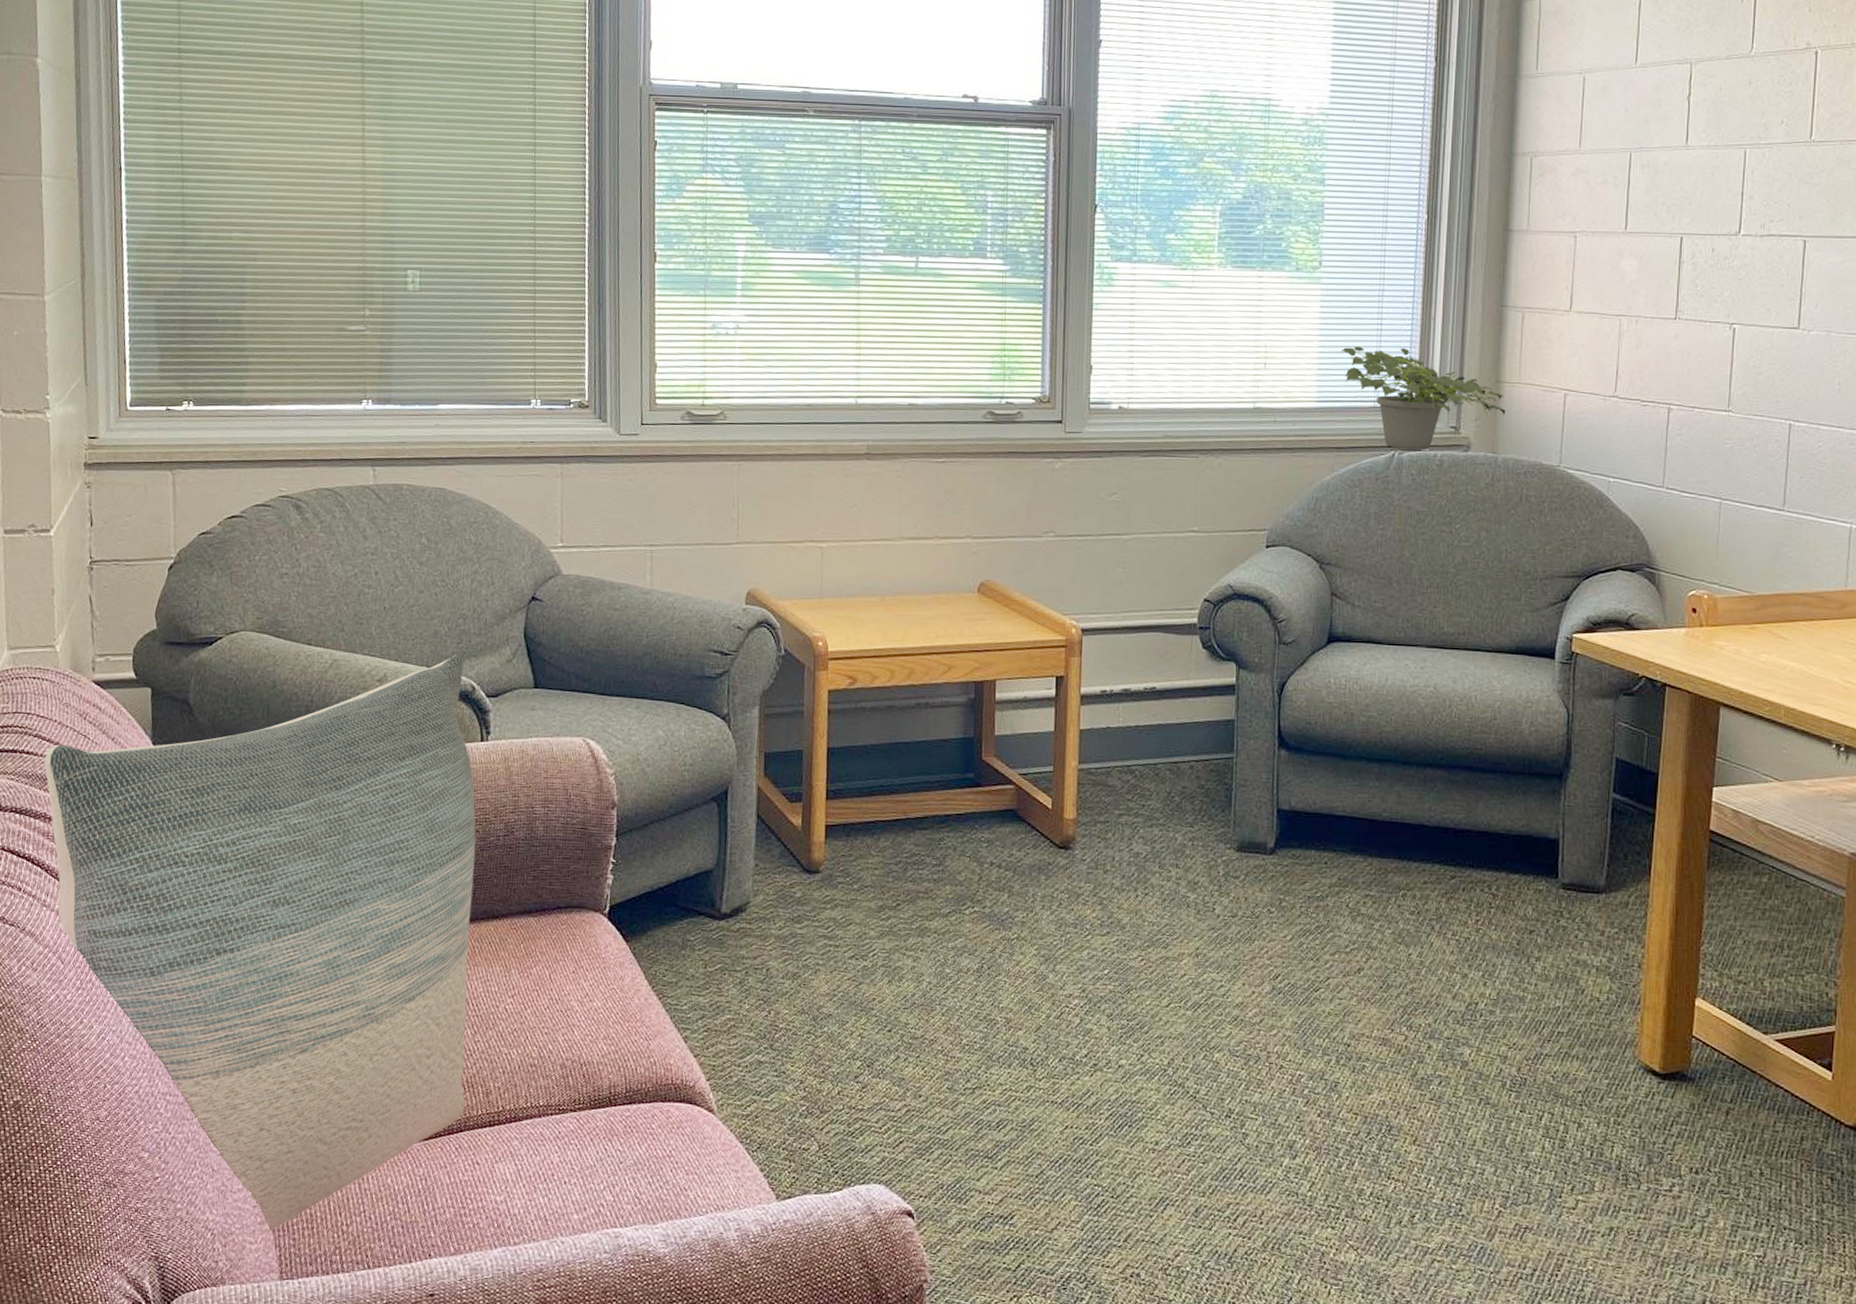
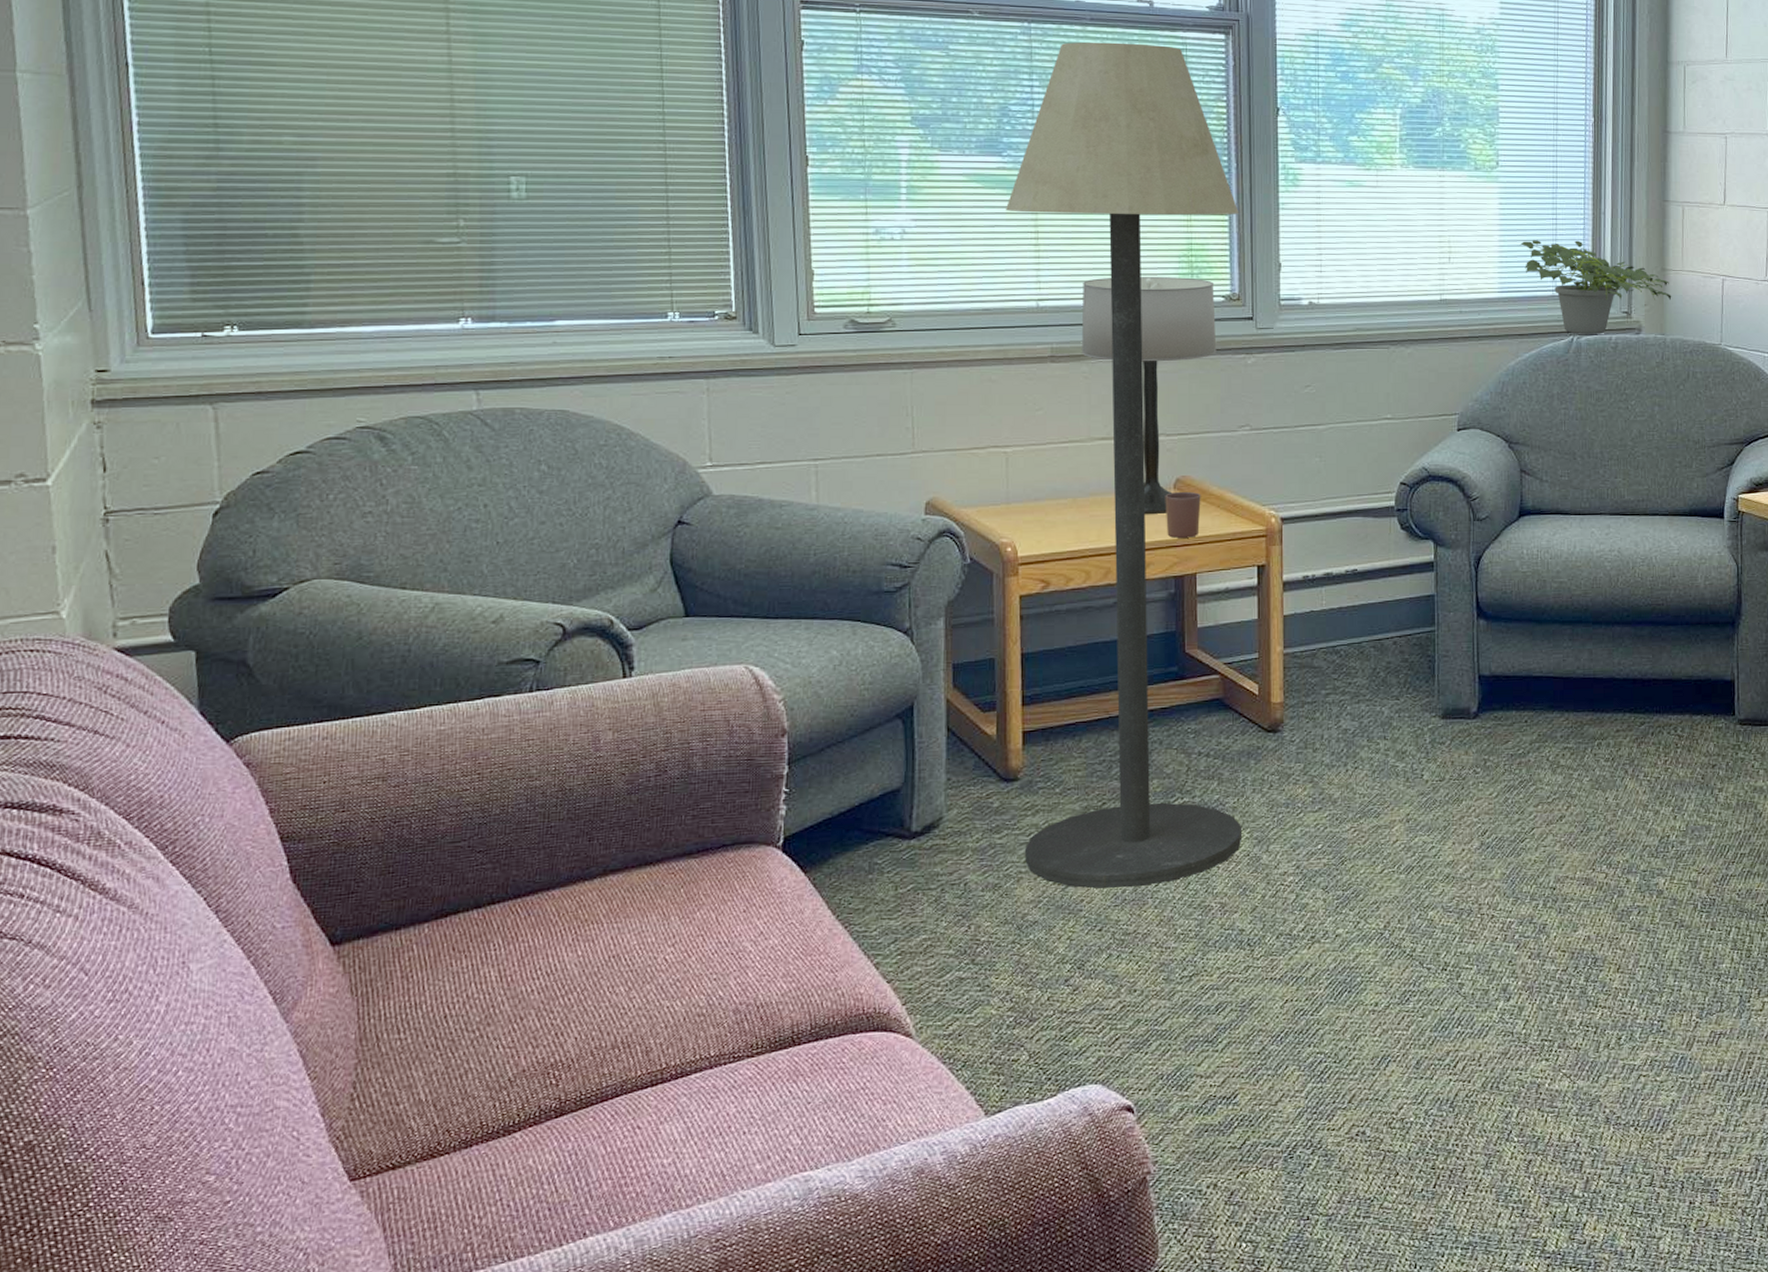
pillow: present [44,654,476,1233] -> none [50,587,622,1242]
floor lamp: none [823,138,1052,992] -> present [1006,41,1241,888]
table lamp: none [895,376,1026,617] -> present [1081,277,1217,514]
mug: none [968,595,1004,643] -> present [1165,491,1201,538]

